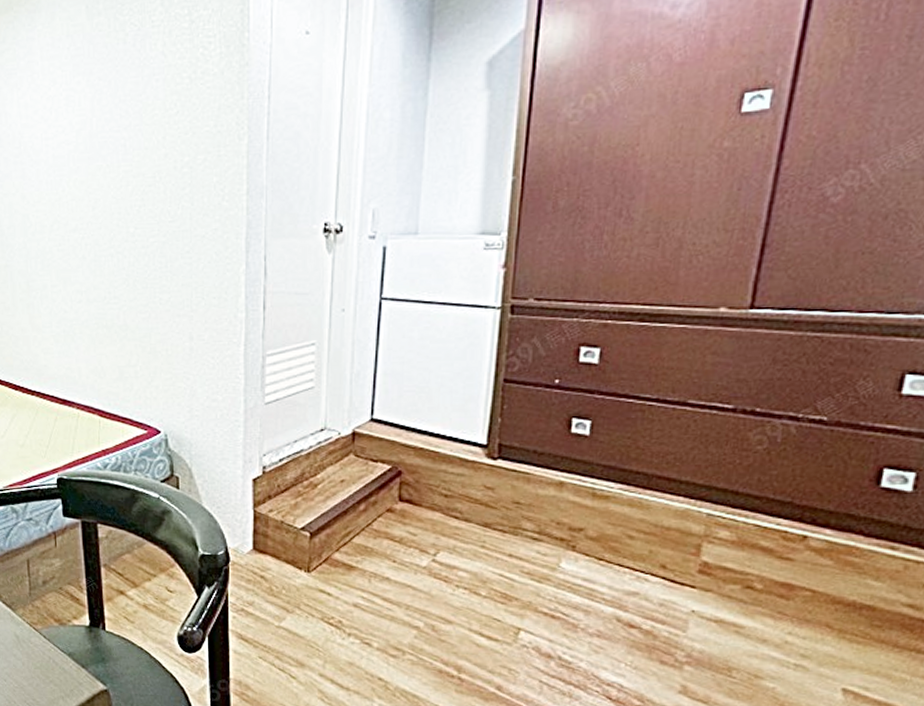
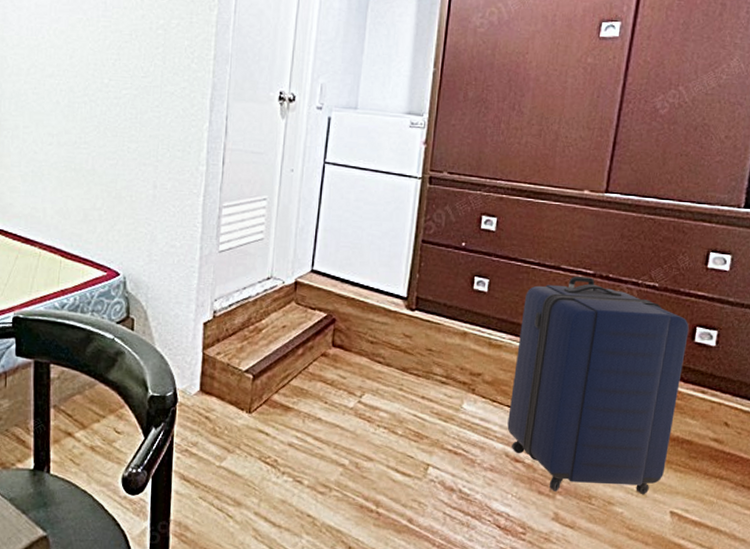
suitcase: none [618,413,873,669] -> present [507,277,689,495]

